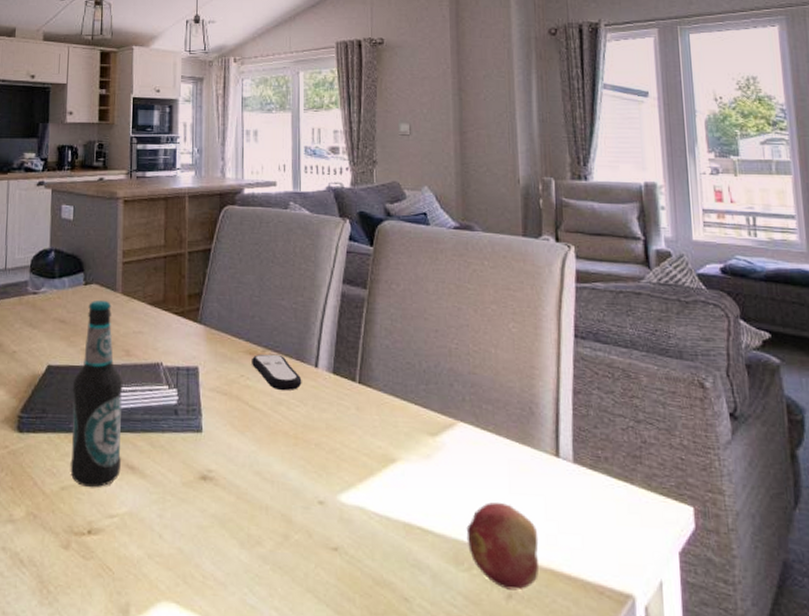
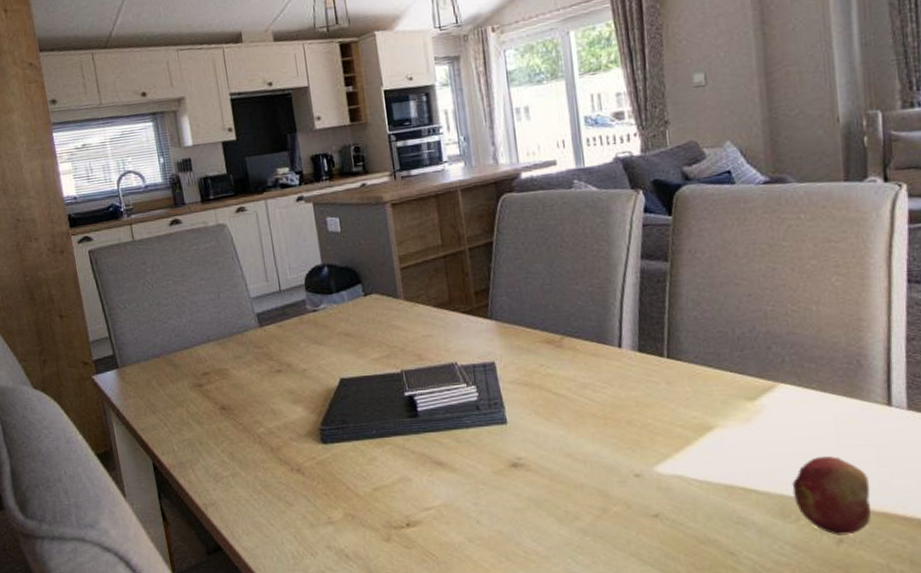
bottle: present [70,299,123,488] -> none [368,308,430,486]
remote control: present [252,354,302,391] -> none [550,339,606,375]

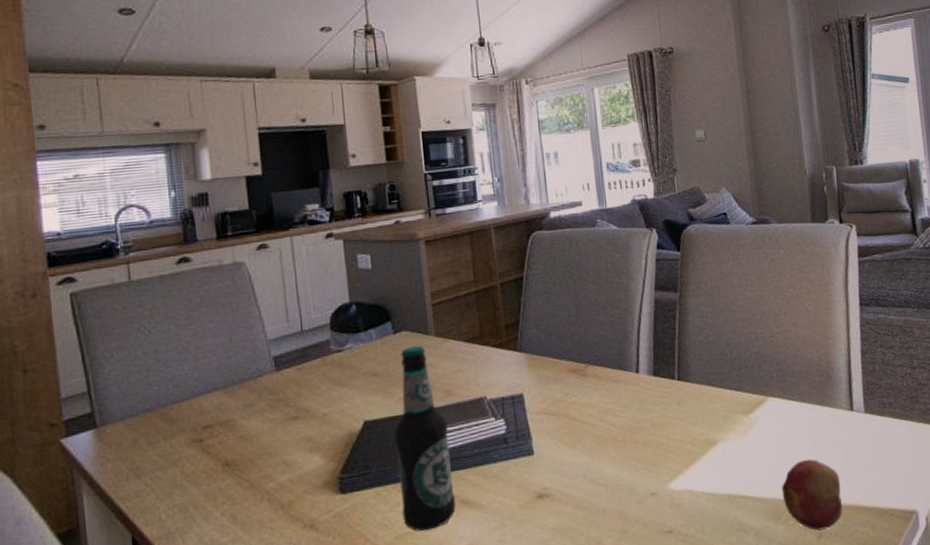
bottle: none [368,308,430,486] -> present [394,345,456,532]

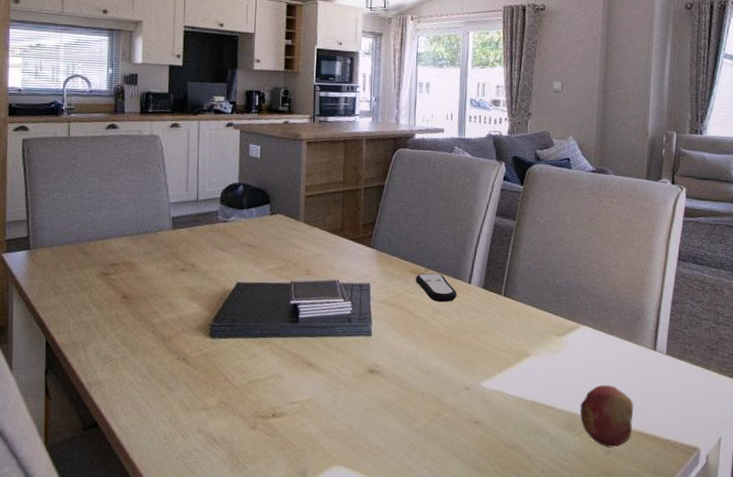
bottle: present [394,345,456,532] -> none [257,227,304,381]
remote control: none [575,367,626,401] -> present [416,273,457,303]

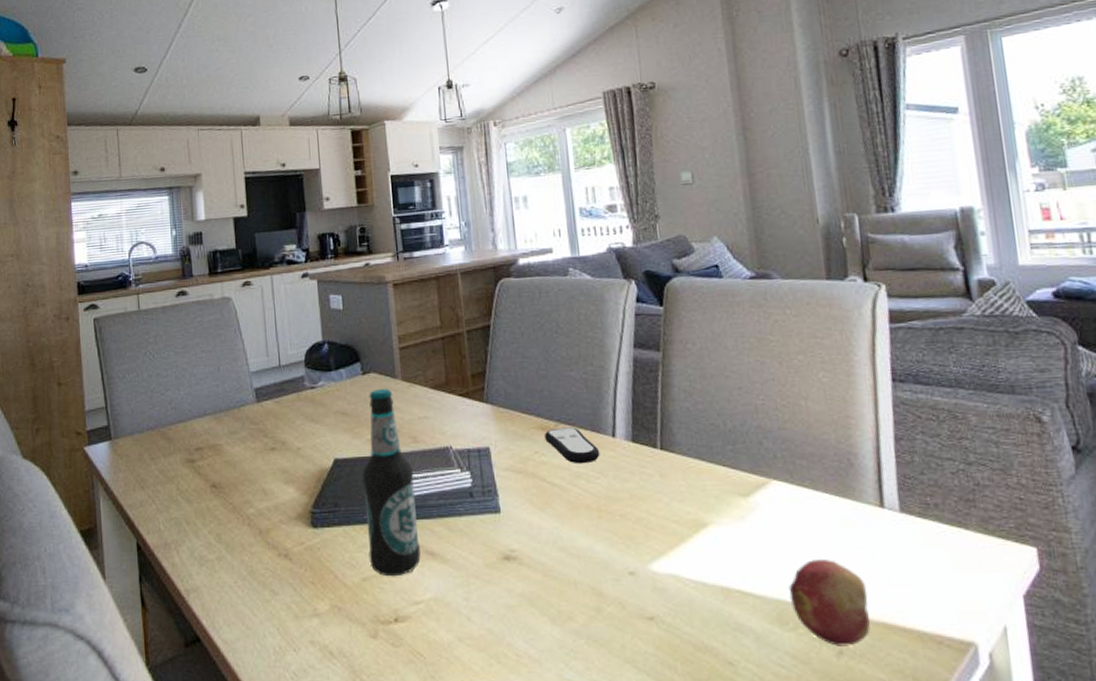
bottle: none [257,227,304,381] -> present [361,388,421,577]

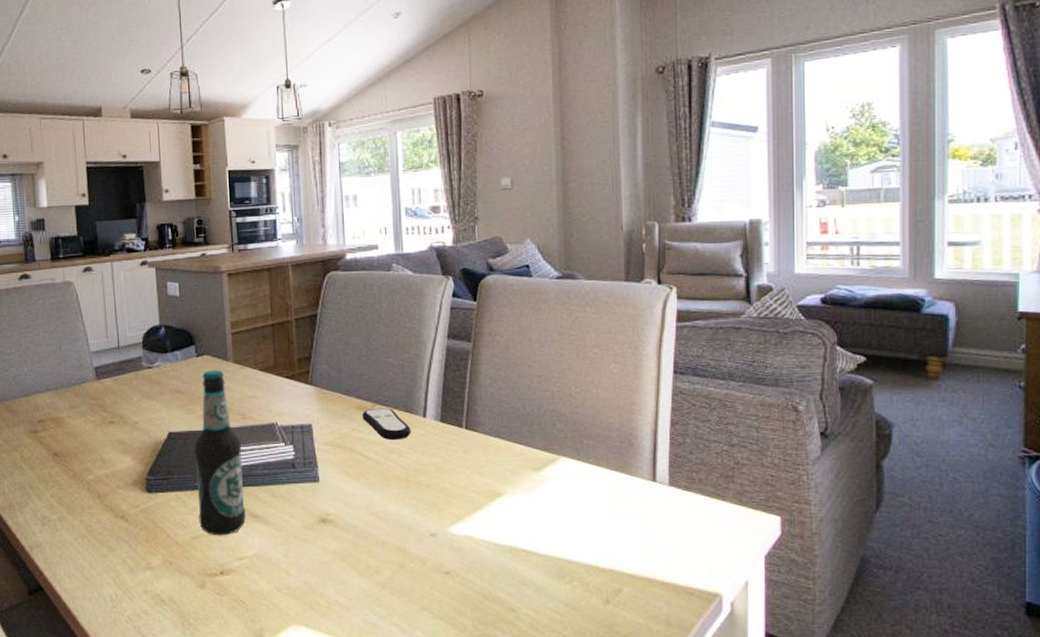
fruit: present [788,560,870,646] -> none [568,525,635,596]

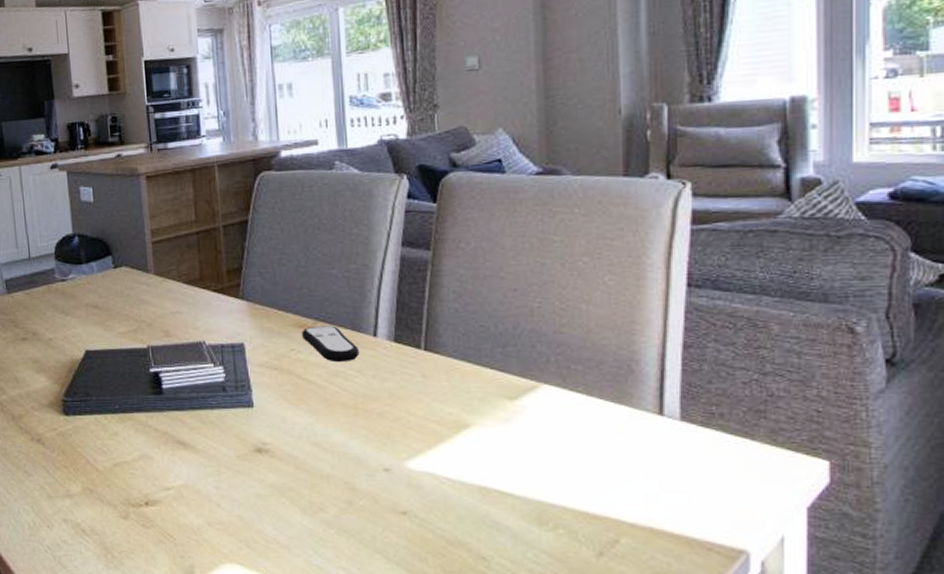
bottle: present [194,369,246,536] -> none [113,282,172,464]

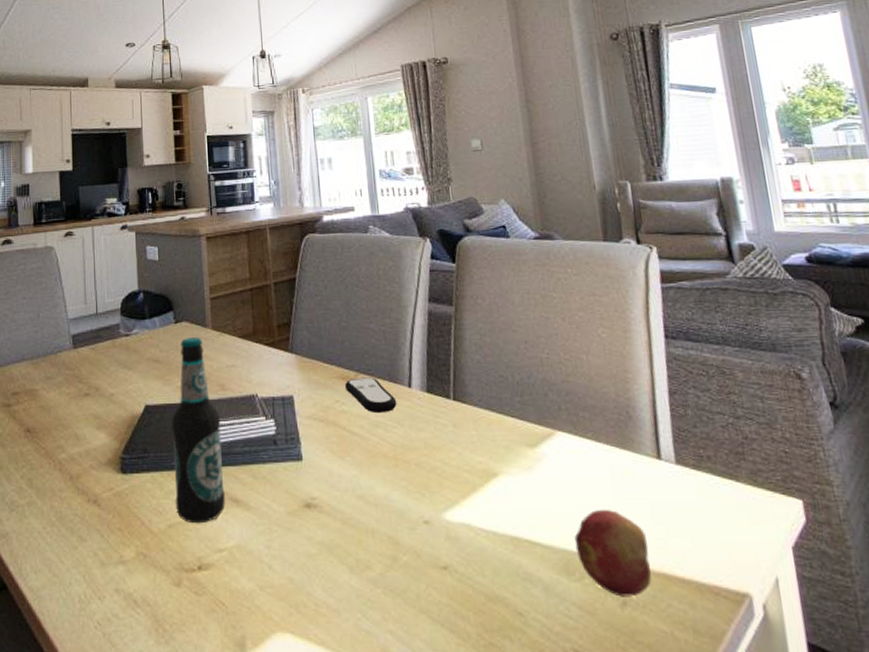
bottle: none [113,282,172,464] -> present [171,336,225,524]
fruit: none [551,464,636,548] -> present [574,510,652,597]

